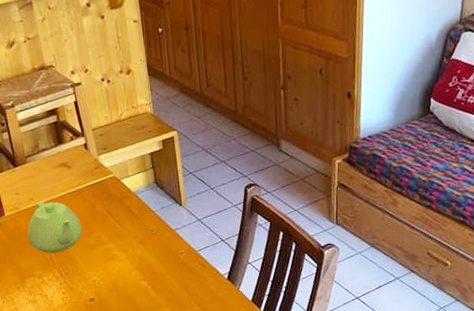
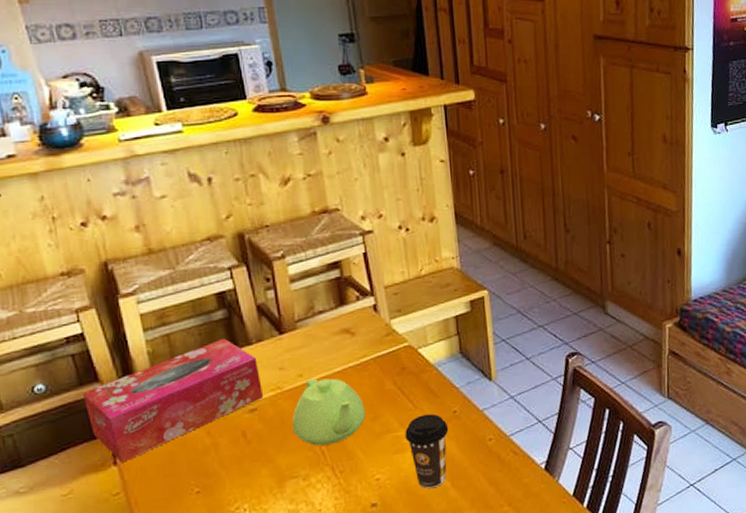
coffee cup: none [113,231,148,290] -> present [405,413,449,489]

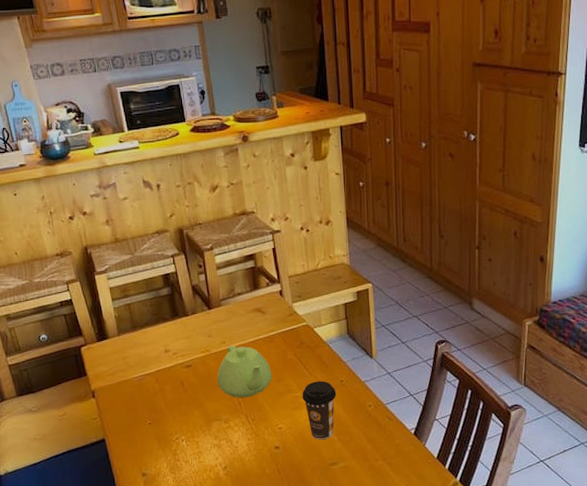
tissue box: present [82,338,264,463] -> none [71,309,197,396]

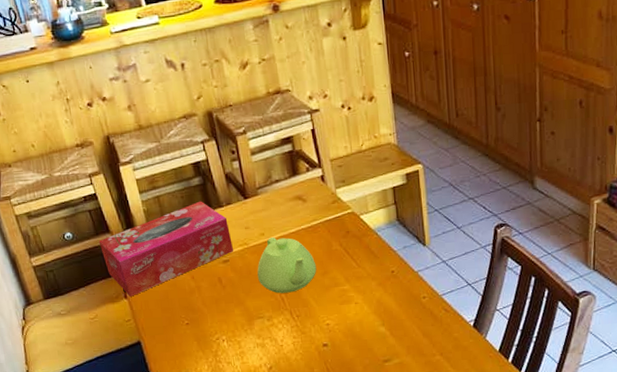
tissue box: none [71,309,197,396] -> present [98,201,234,297]
coffee cup: present [302,381,337,440] -> none [350,272,388,336]

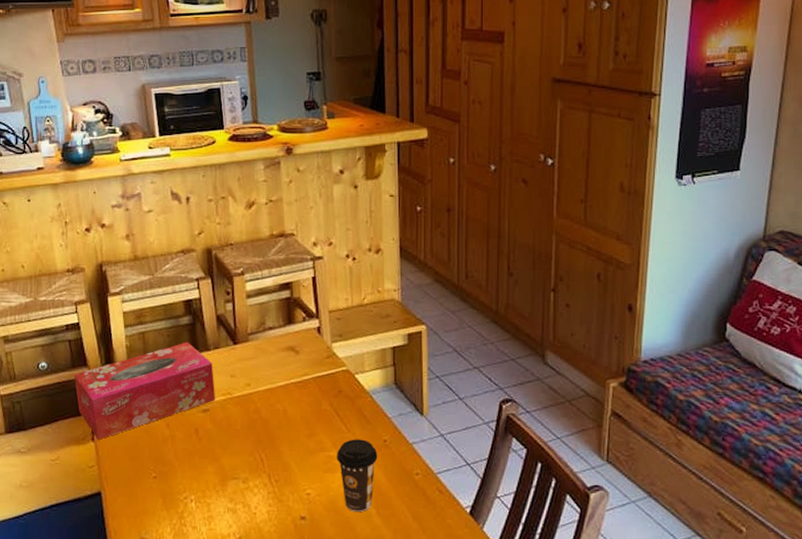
teapot: present [257,237,317,294] -> none [238,389,303,453]
coffee cup: none [350,272,388,336] -> present [337,439,378,513]

